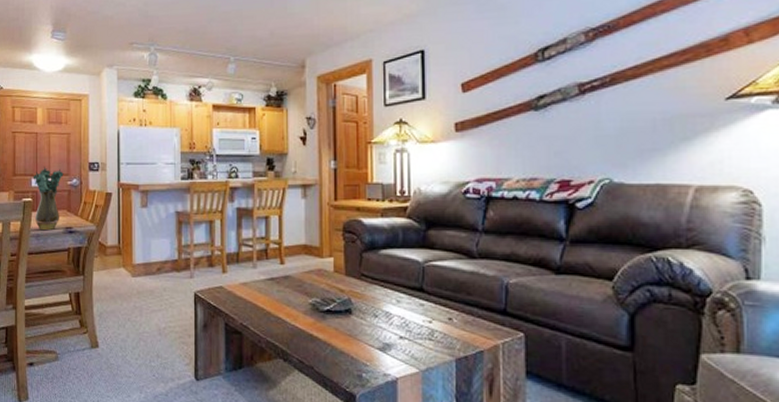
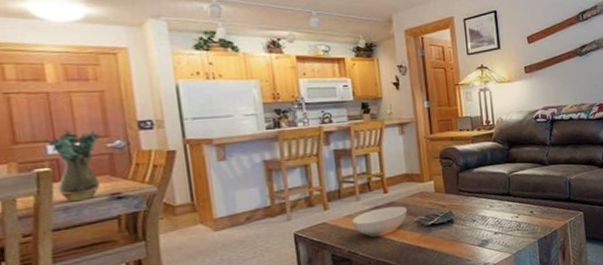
bowl: none [247,280,303,313] -> present [351,206,408,237]

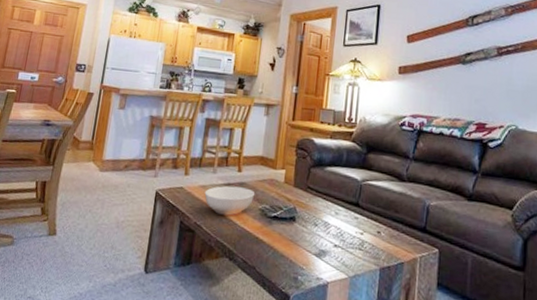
vase: present [48,130,100,203] -> none [15,63,51,121]

